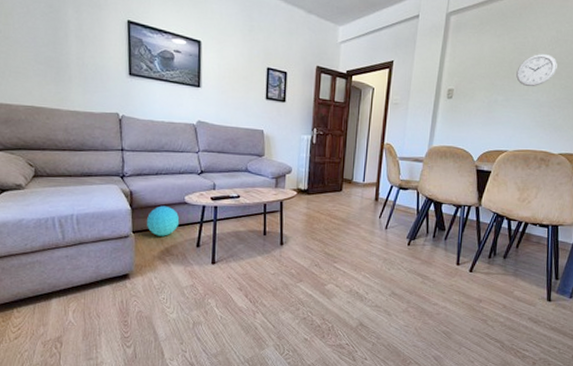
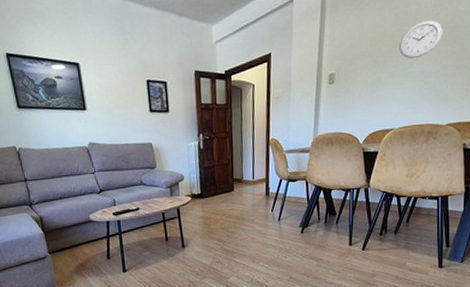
ball: present [147,205,180,236] -> none [59,226,89,254]

